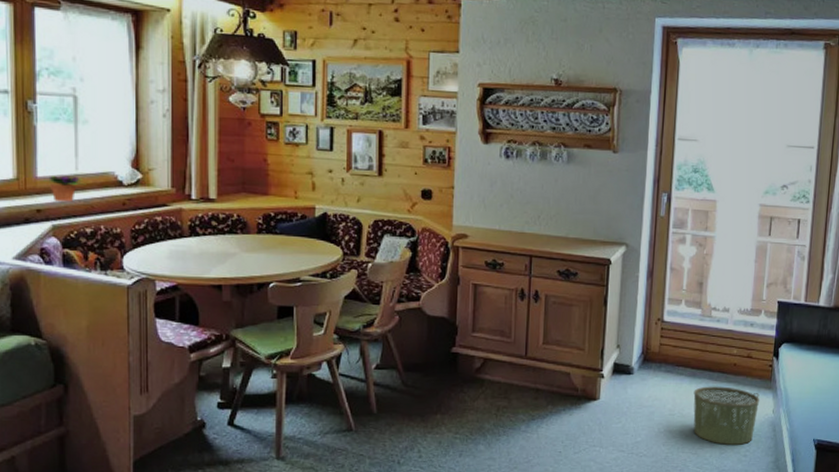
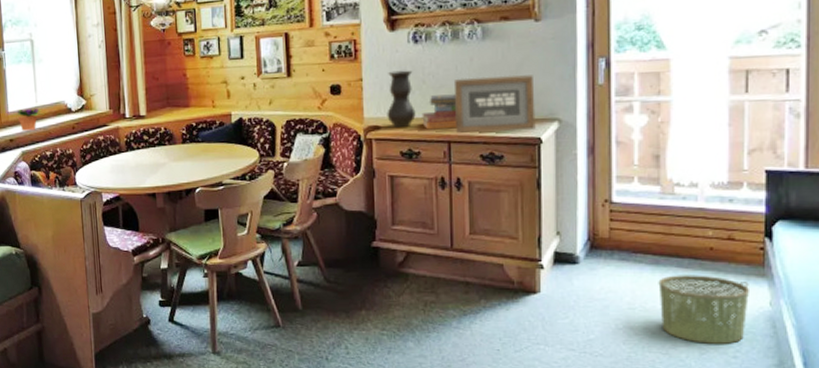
vase: none [475,182,503,238] -> present [387,70,416,127]
books: none [507,210,541,244] -> present [422,94,458,130]
picture frame: none [538,196,608,251] -> present [453,75,536,133]

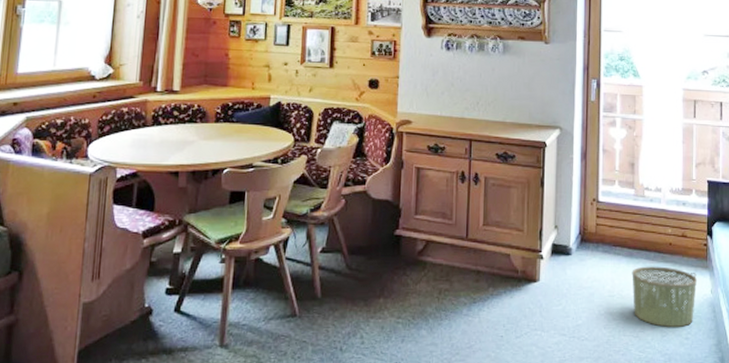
potted flower: present [13,108,43,131] -> none [23,71,61,95]
vase: present [387,70,416,127] -> none [418,72,444,124]
books: present [422,94,458,130] -> none [448,97,479,128]
picture frame: present [453,75,536,133] -> none [477,84,543,134]

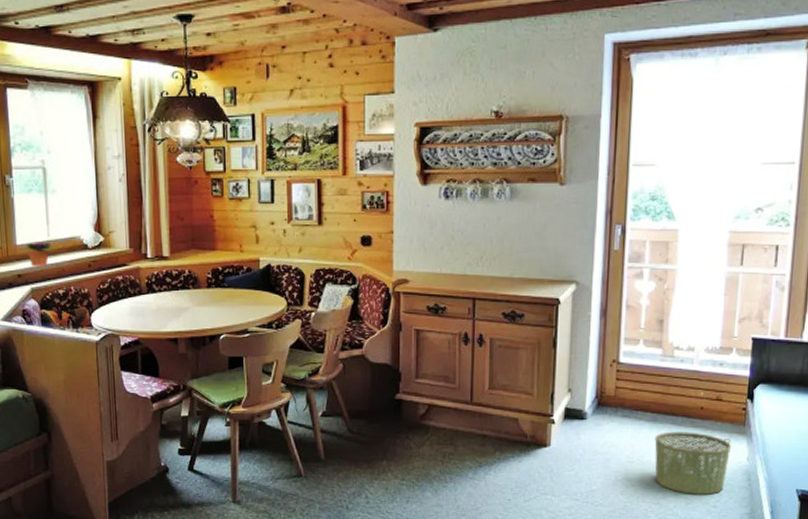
potted flower: none [23,71,61,95] -> present [22,242,56,266]

